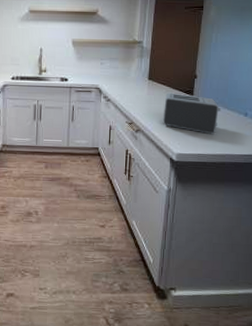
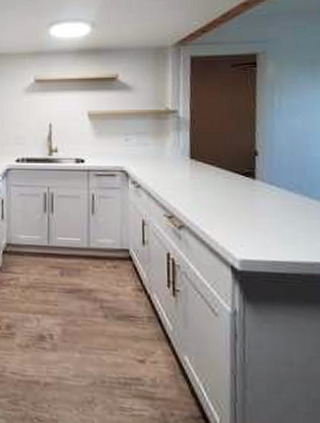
toaster: present [163,92,222,134] -> none [215,175,300,232]

